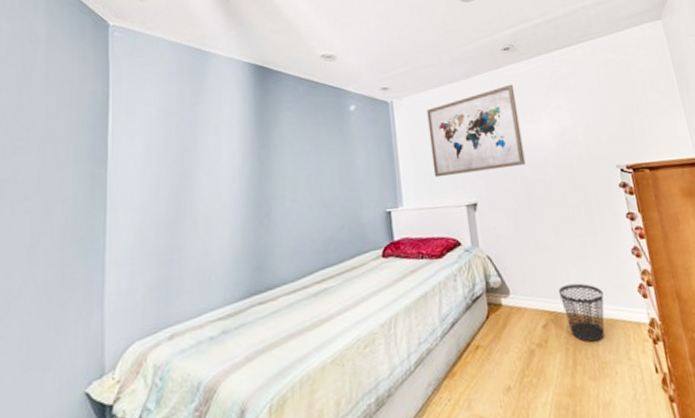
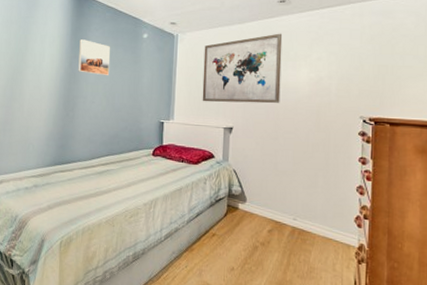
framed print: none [268,122,313,165] -> present [78,39,111,76]
wastebasket: present [558,283,605,342] -> none [286,204,324,251]

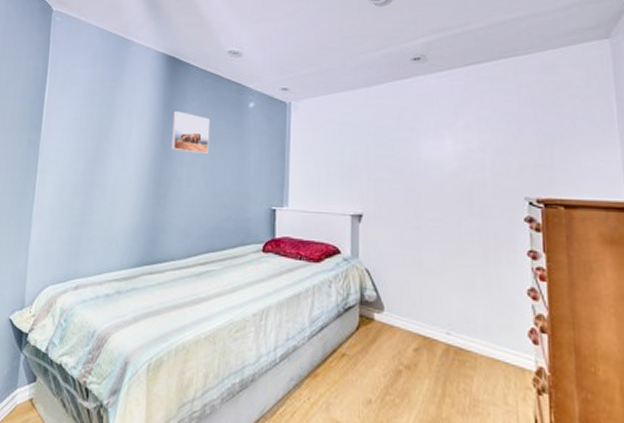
wall art: present [202,33,283,104] -> none [322,97,421,184]

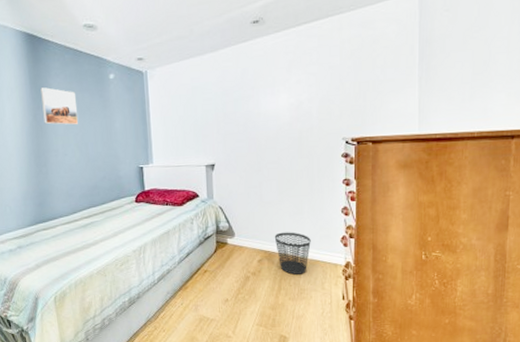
wastebasket: none [436,313,487,377] -> present [274,232,311,275]

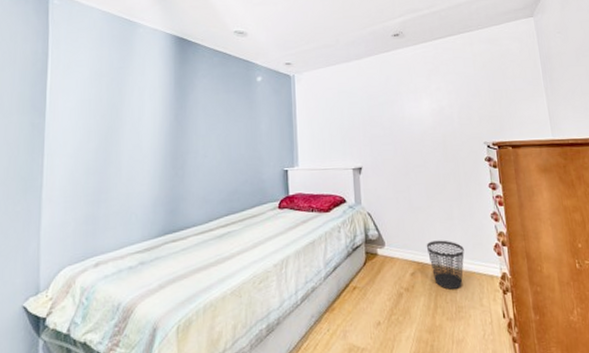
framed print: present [40,87,79,126] -> none [185,88,223,126]

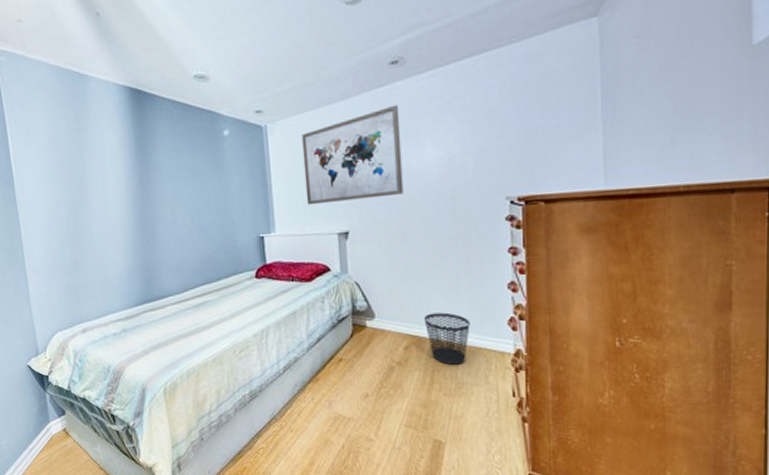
wall art: none [323,66,406,144] -> present [301,104,404,205]

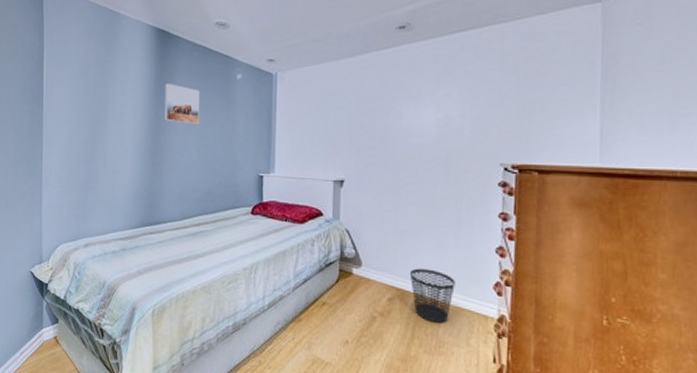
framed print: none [146,148,190,190] -> present [164,84,200,125]
wall art: present [301,104,404,205] -> none [307,66,403,151]

